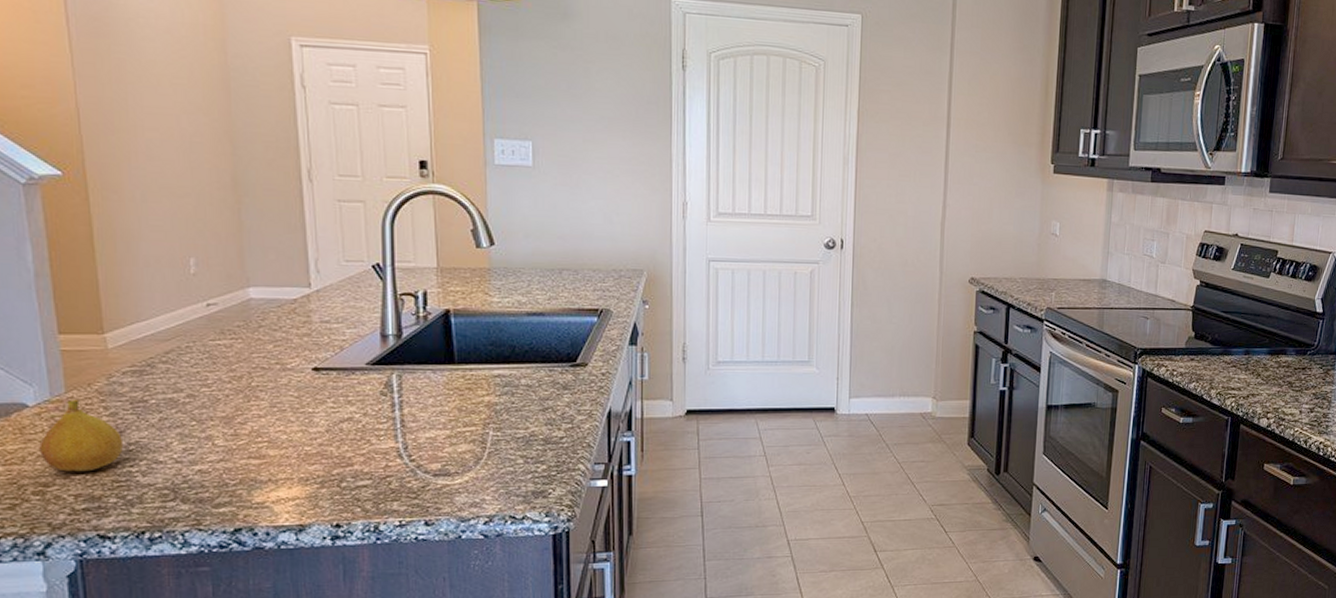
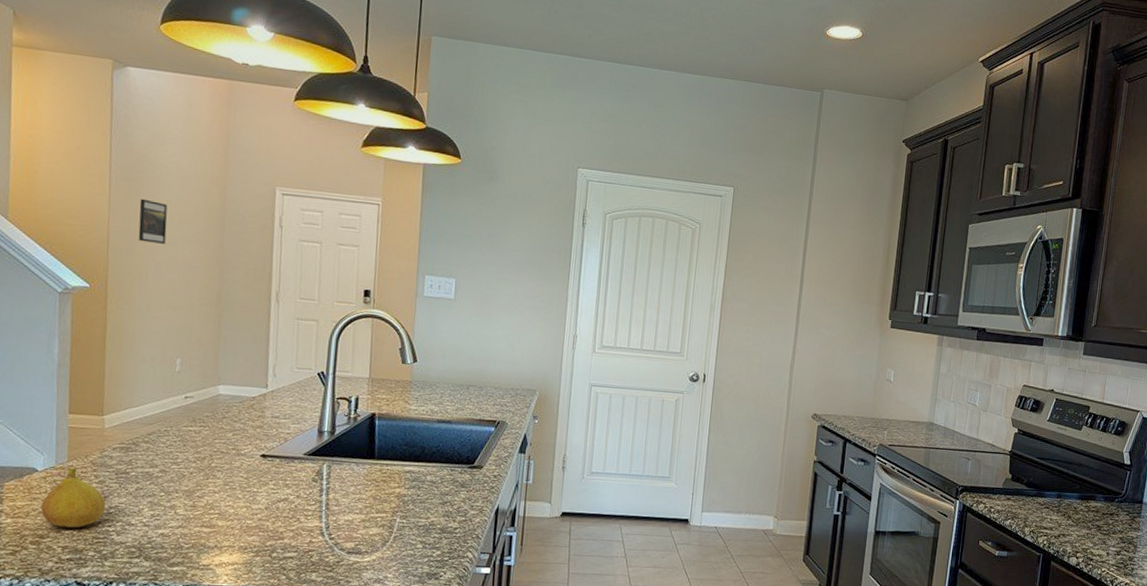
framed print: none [113,58,155,116] -> present [138,198,168,244]

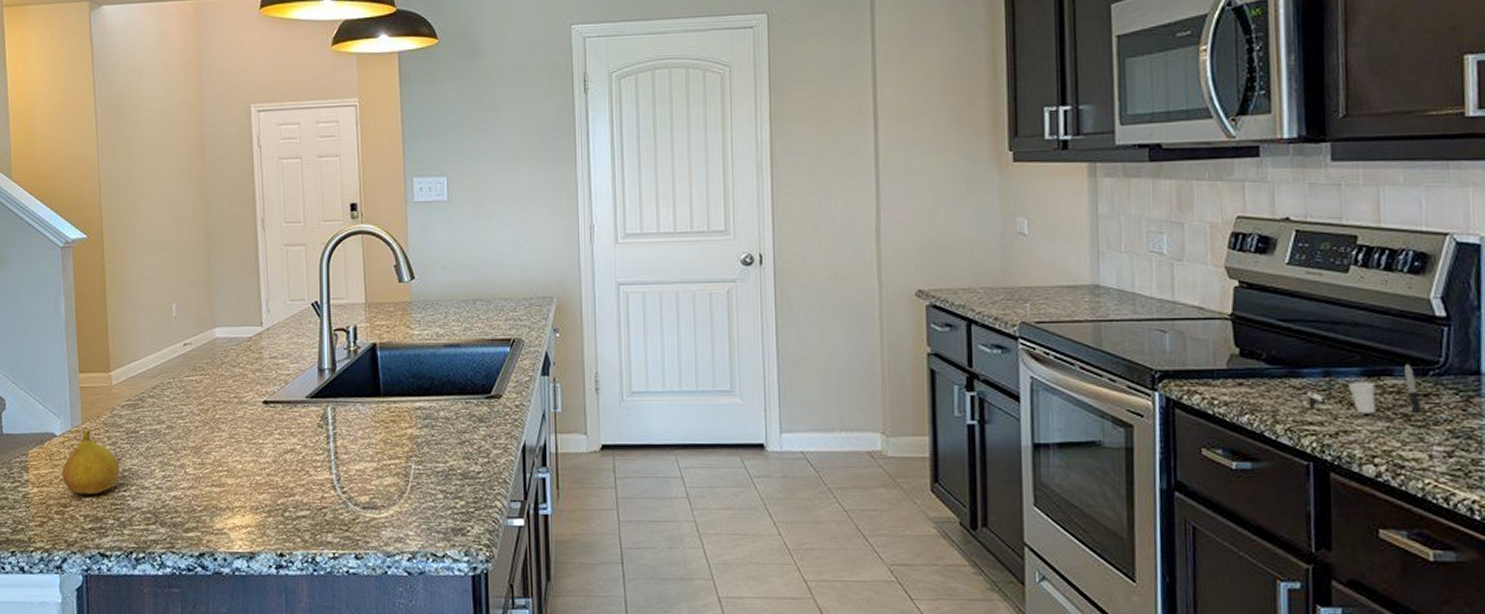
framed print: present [138,198,168,244] -> none [125,138,152,183]
cup: none [1045,494,1108,526] -> present [1306,365,1420,414]

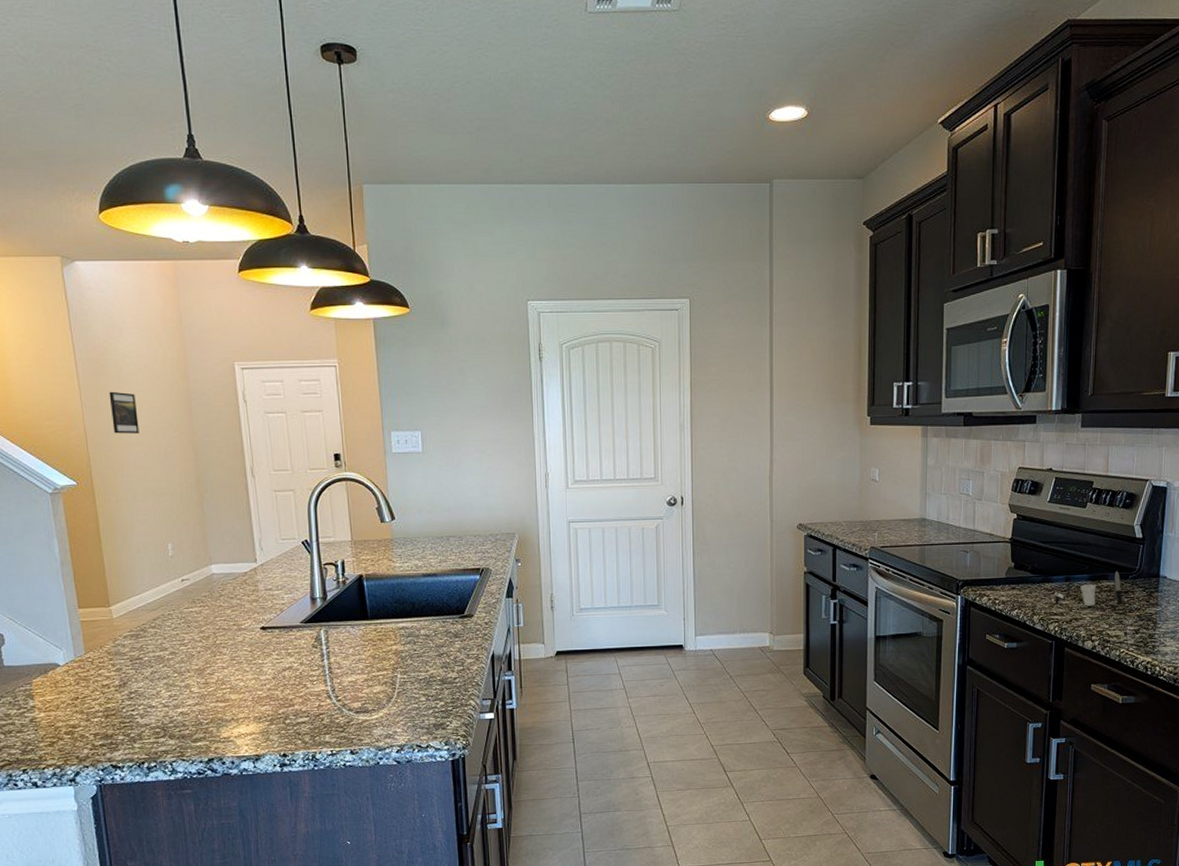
fruit: present [62,429,121,495] -> none [68,658,127,716]
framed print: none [125,138,152,183] -> present [109,391,139,434]

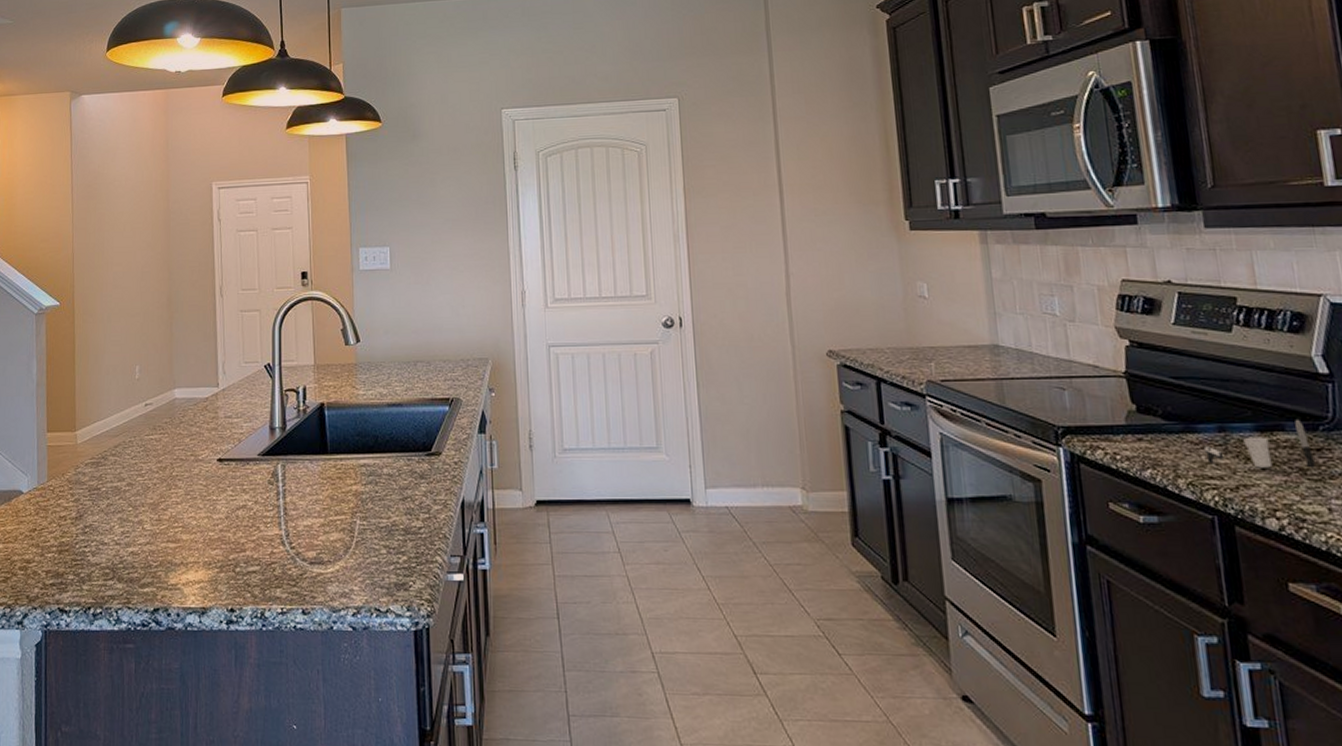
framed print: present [109,391,139,434] -> none [97,213,121,255]

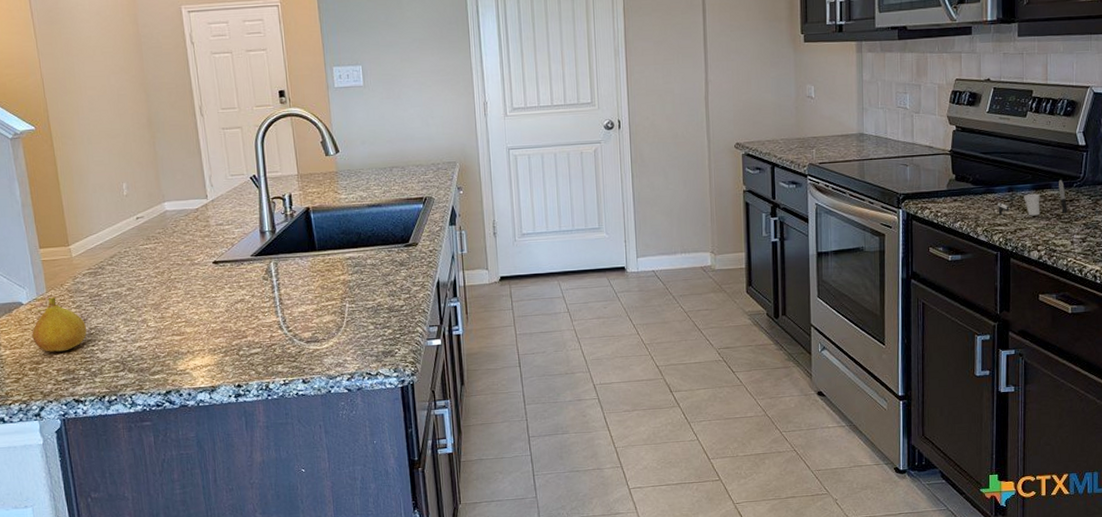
fruit: none [27,487,82,551] -> present [32,296,87,352]

